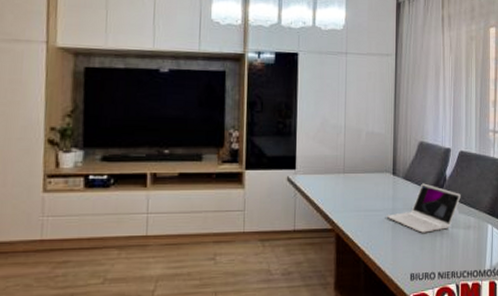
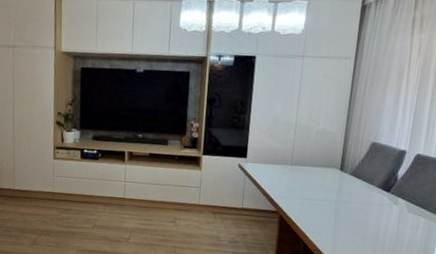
laptop: present [386,183,461,233] -> none [329,181,412,226]

